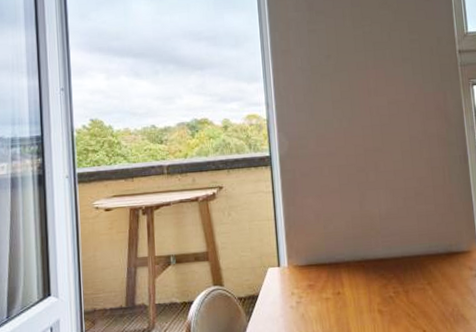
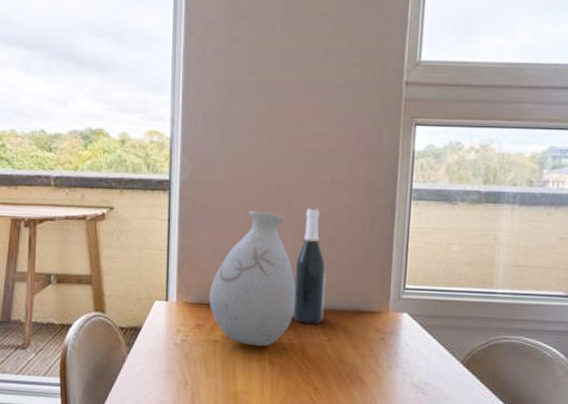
vase: none [316,174,395,299] -> present [209,210,296,347]
wine bottle: none [389,164,421,271] -> present [293,207,326,324]

